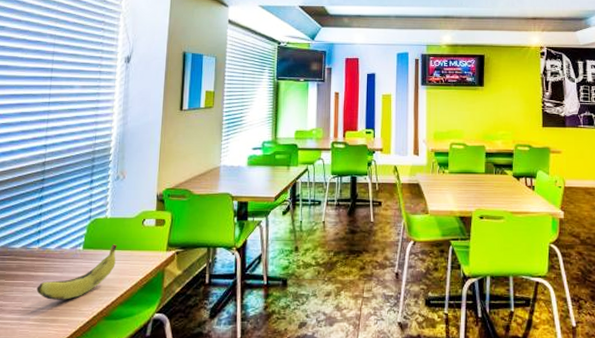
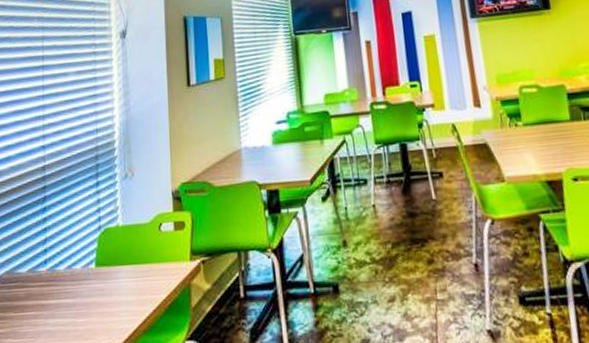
banana: present [36,244,117,300] -> none [48,257,134,333]

